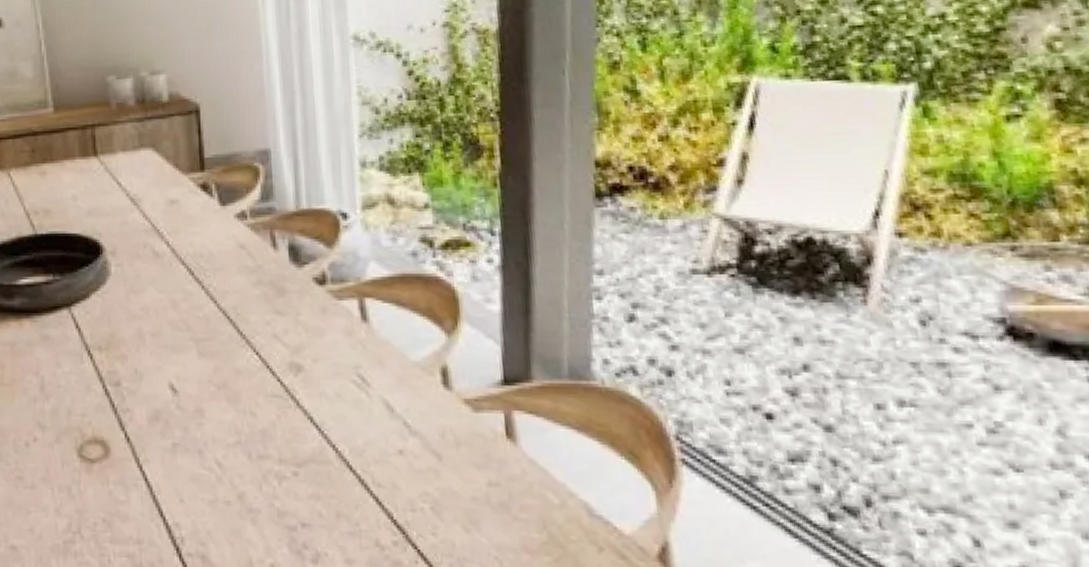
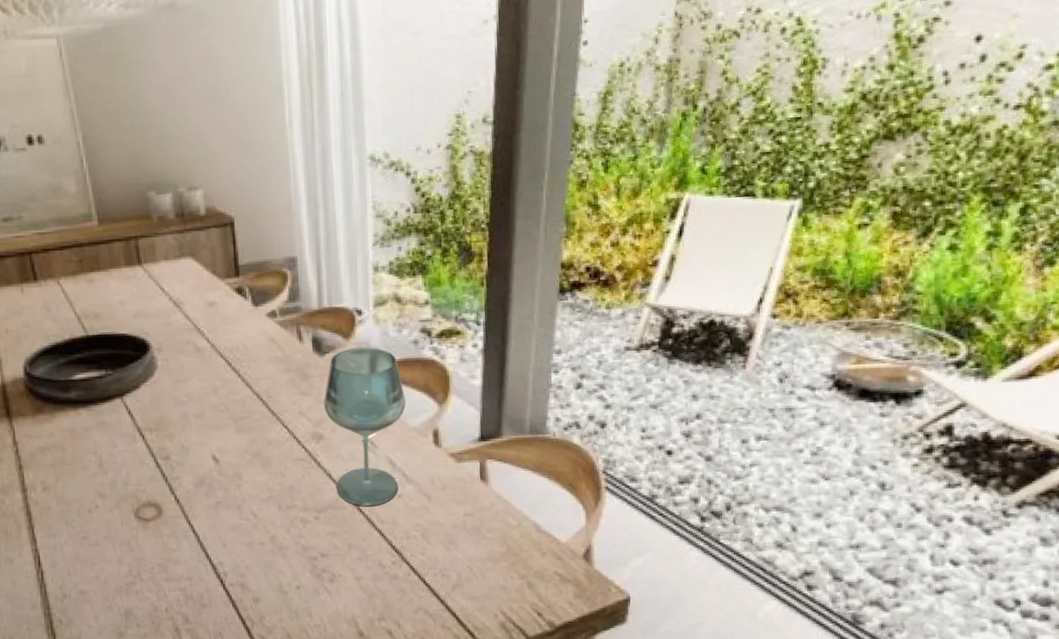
wine glass: none [302,258,405,463] -> present [323,347,406,506]

